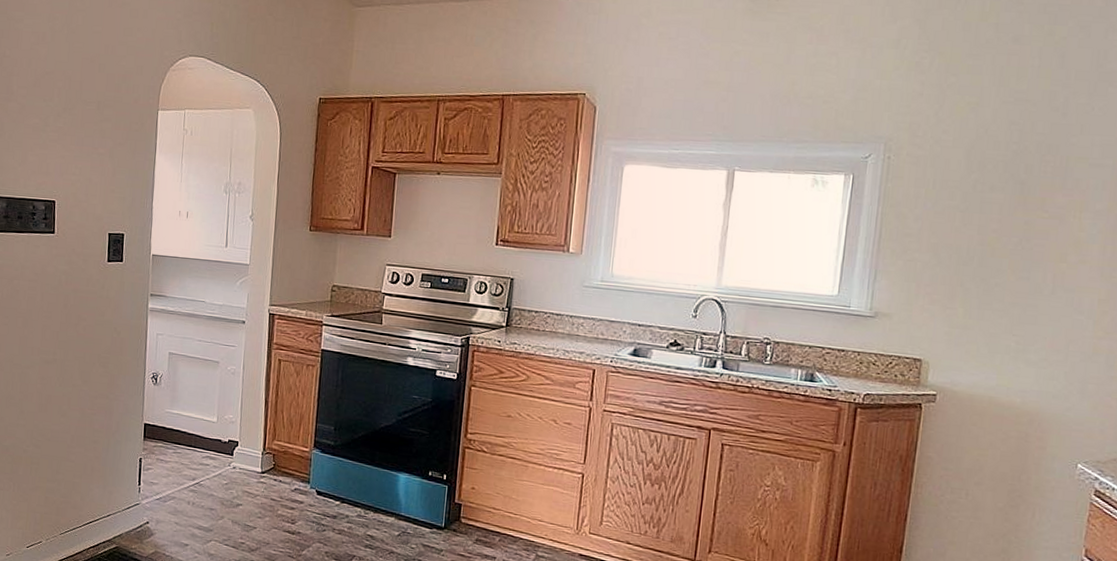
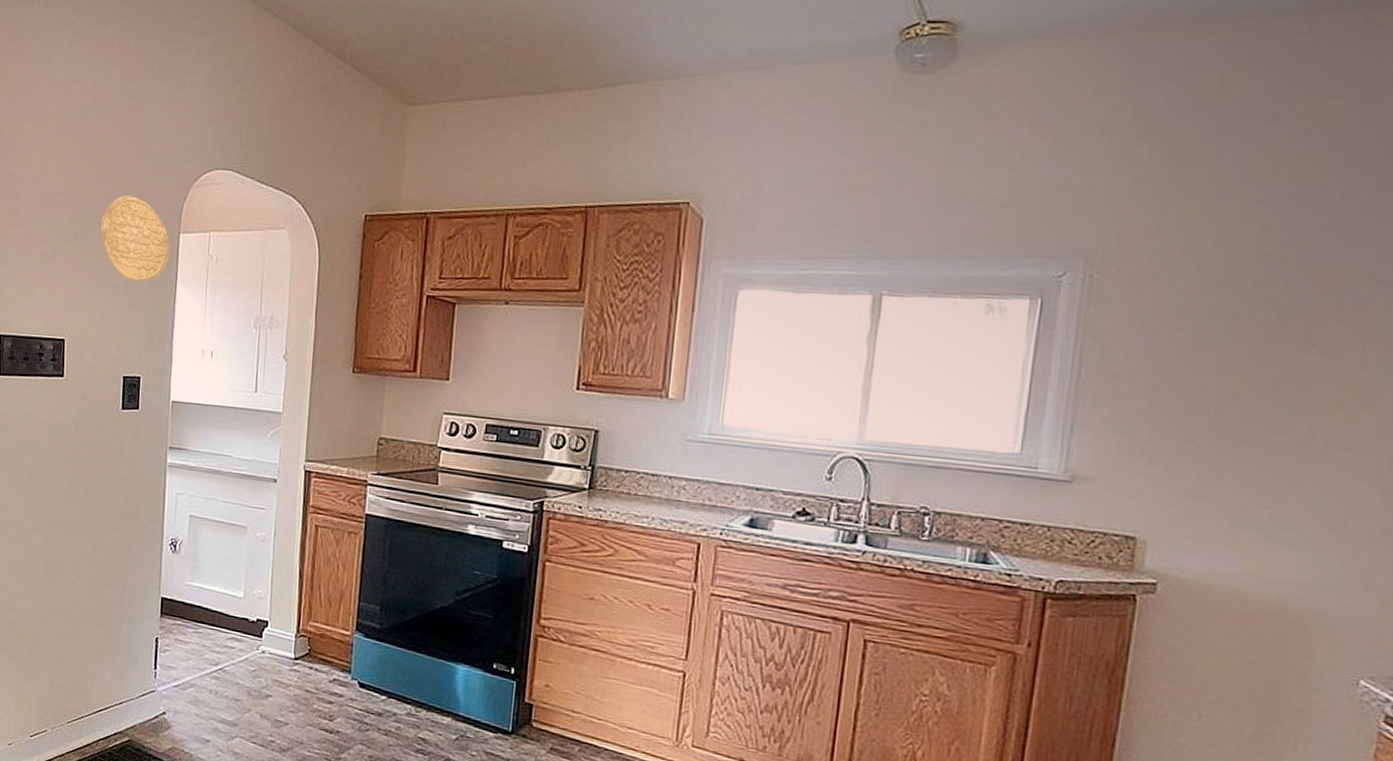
decorative plate: none [87,76,150,152] -> present [100,194,170,282]

